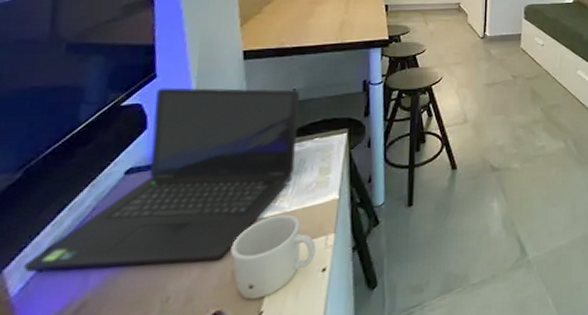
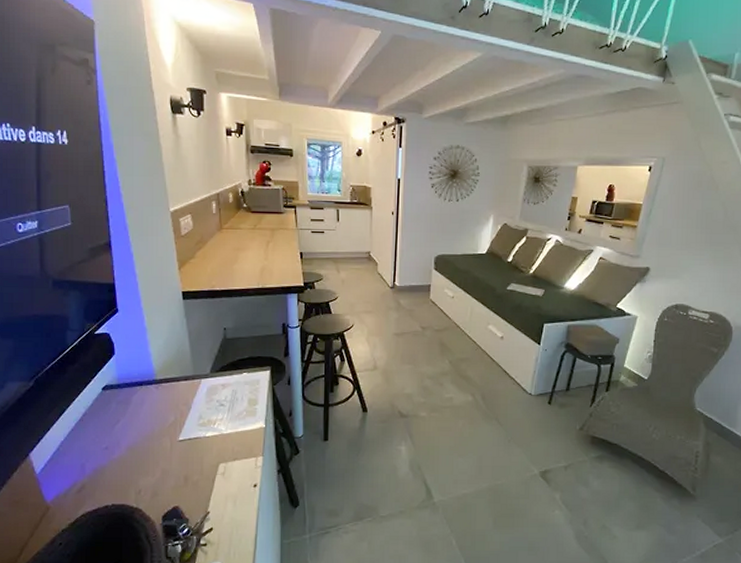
laptop: present [23,87,300,273] -> none [42,321,229,466]
mug: present [230,214,316,300] -> none [183,435,248,501]

